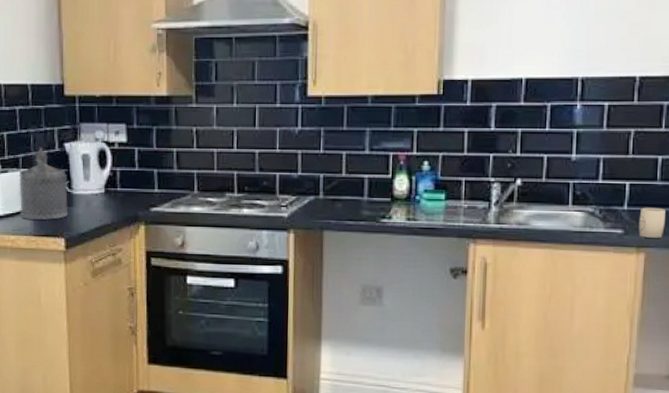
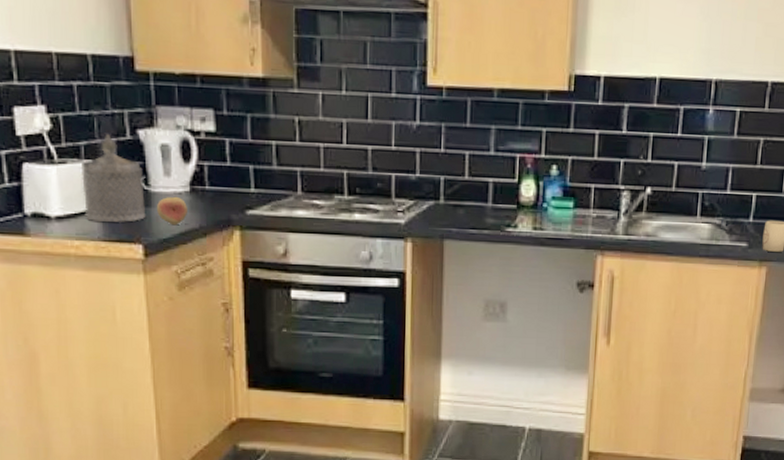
fruit: none [77,197,102,222] -> present [157,196,187,226]

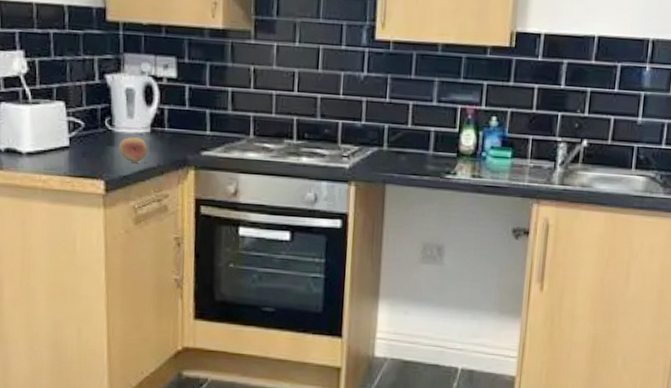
decorative jar: present [81,133,146,222] -> none [52,77,109,160]

